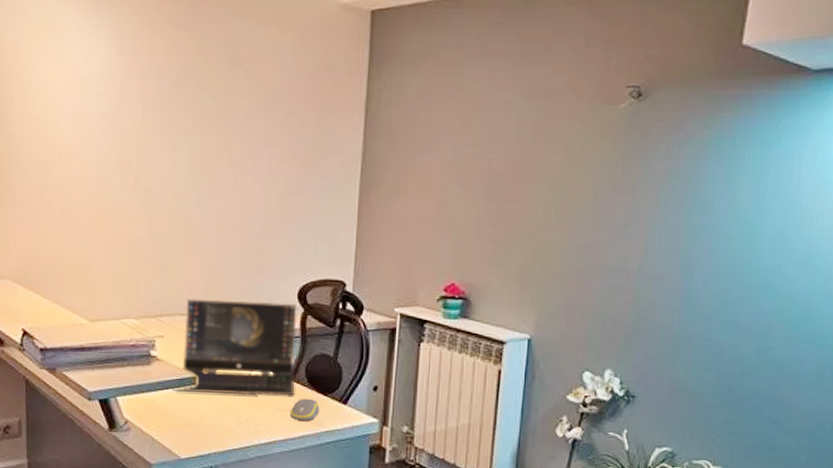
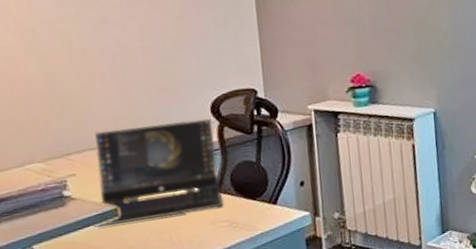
computer mouse: present [289,398,320,421] -> none [221,205,251,230]

